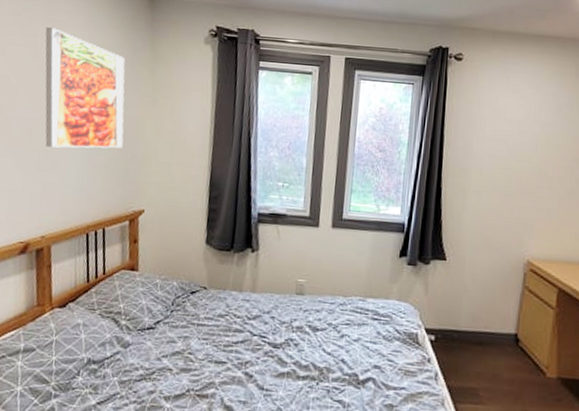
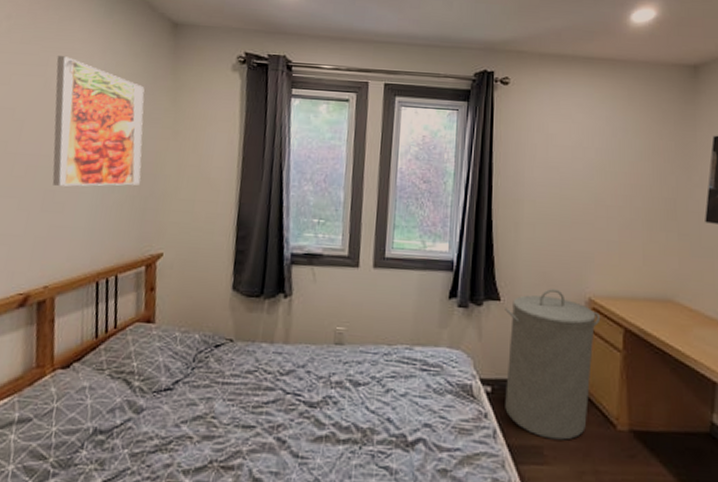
laundry hamper: none [446,251,538,384] -> present [505,289,601,440]

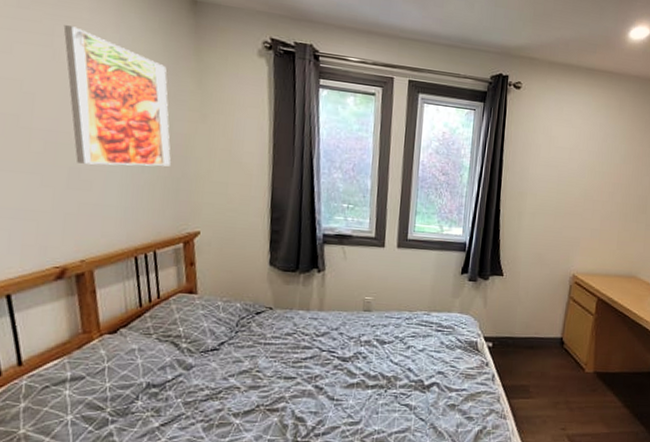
laundry hamper: present [505,289,601,440] -> none [502,267,581,381]

